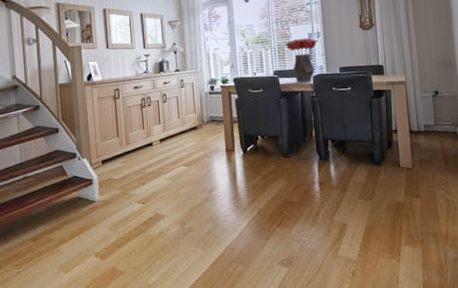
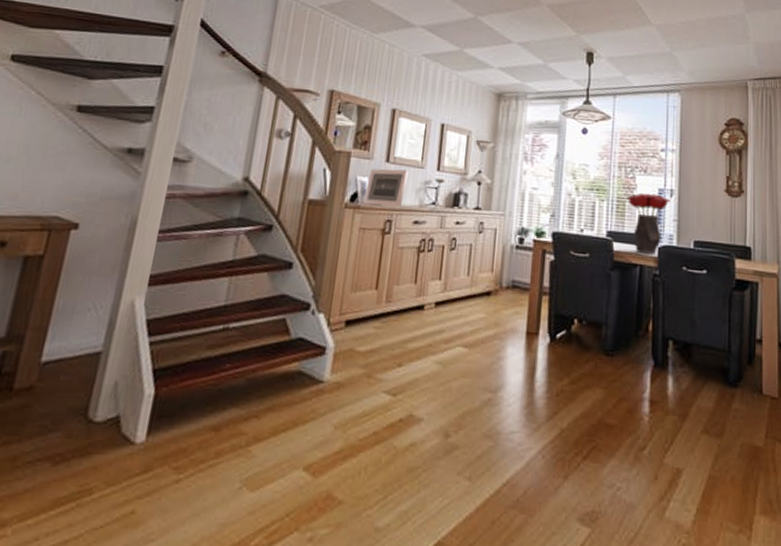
picture frame: none [96,52,125,81] -> present [363,168,410,208]

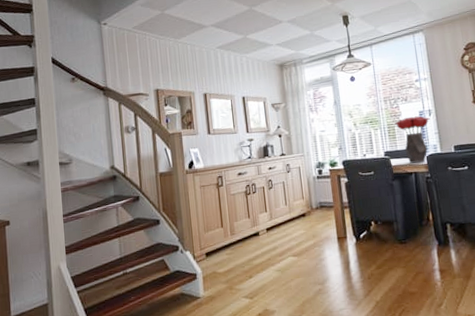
picture frame: present [363,168,410,208] -> none [197,137,227,169]

